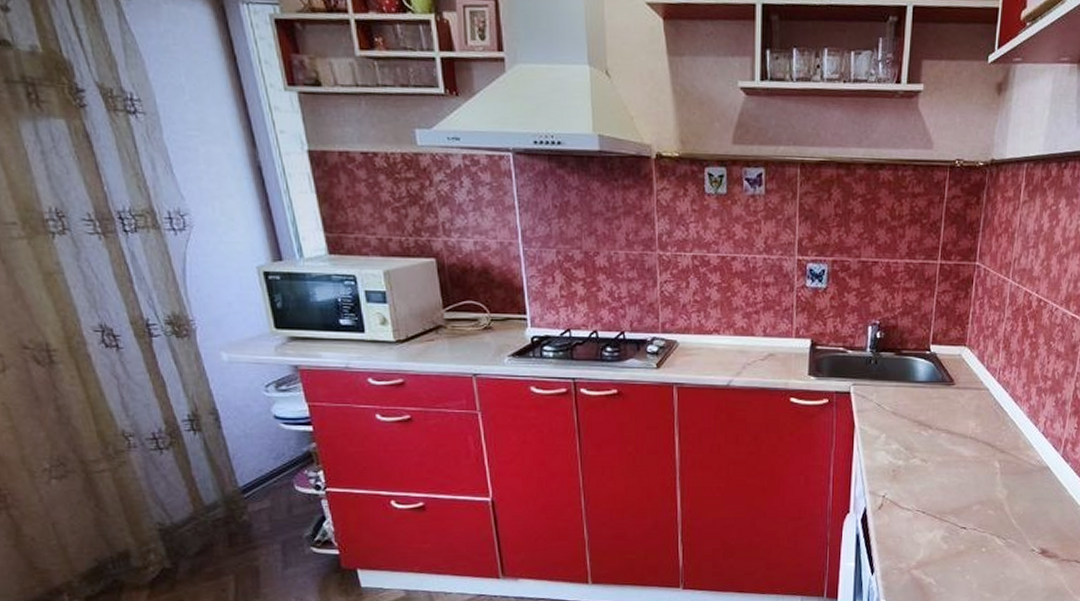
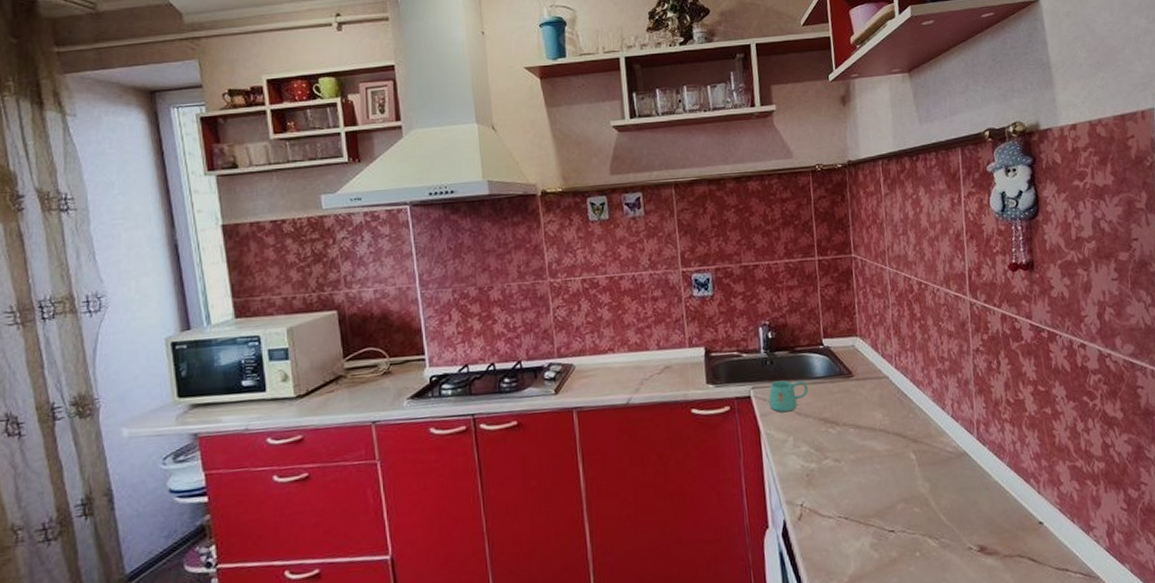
mug: none [867,380,909,411] -> present [769,380,809,413]

